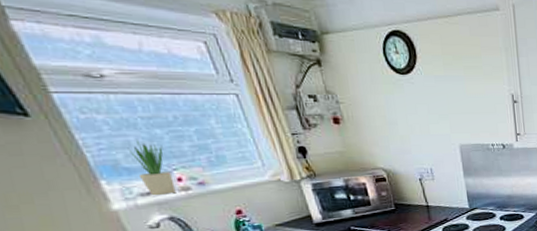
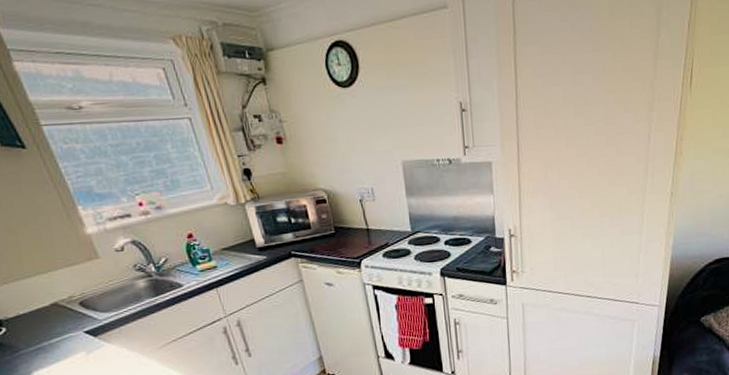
potted plant: present [127,140,176,196] -> none [99,167,138,221]

